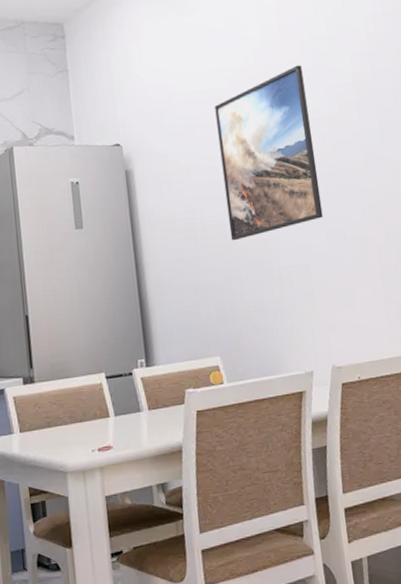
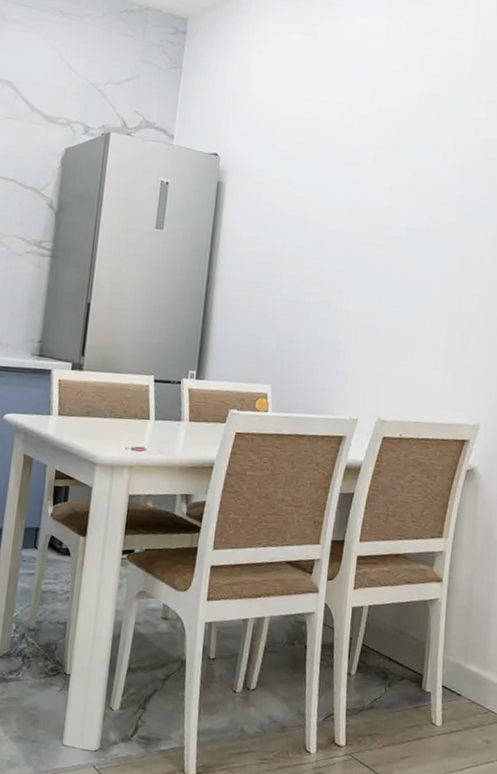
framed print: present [214,65,323,241] -> none [307,115,416,276]

